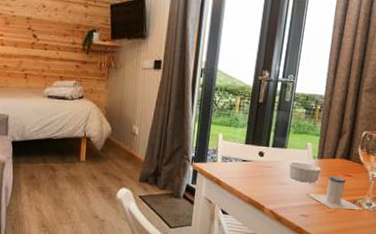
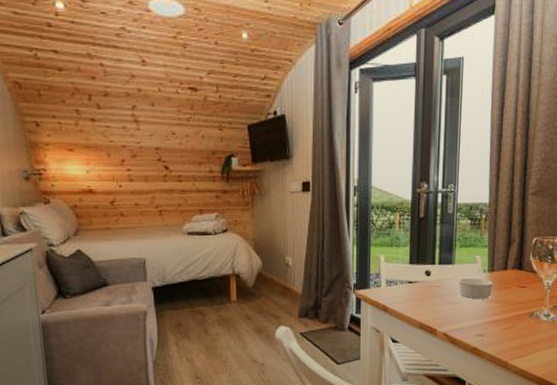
salt shaker: present [307,175,362,210] -> none [481,288,540,325]

